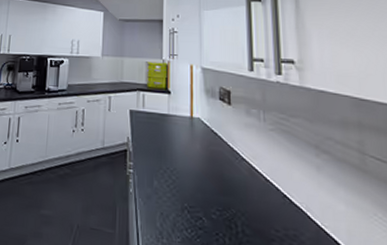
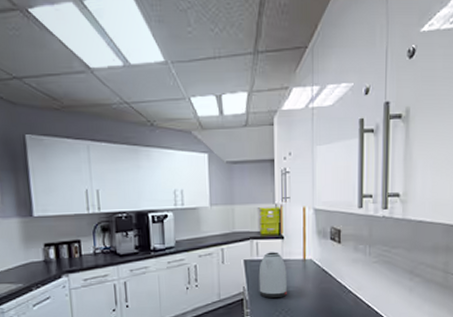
kettle: none [143,105,173,154] -> present [258,252,287,298]

